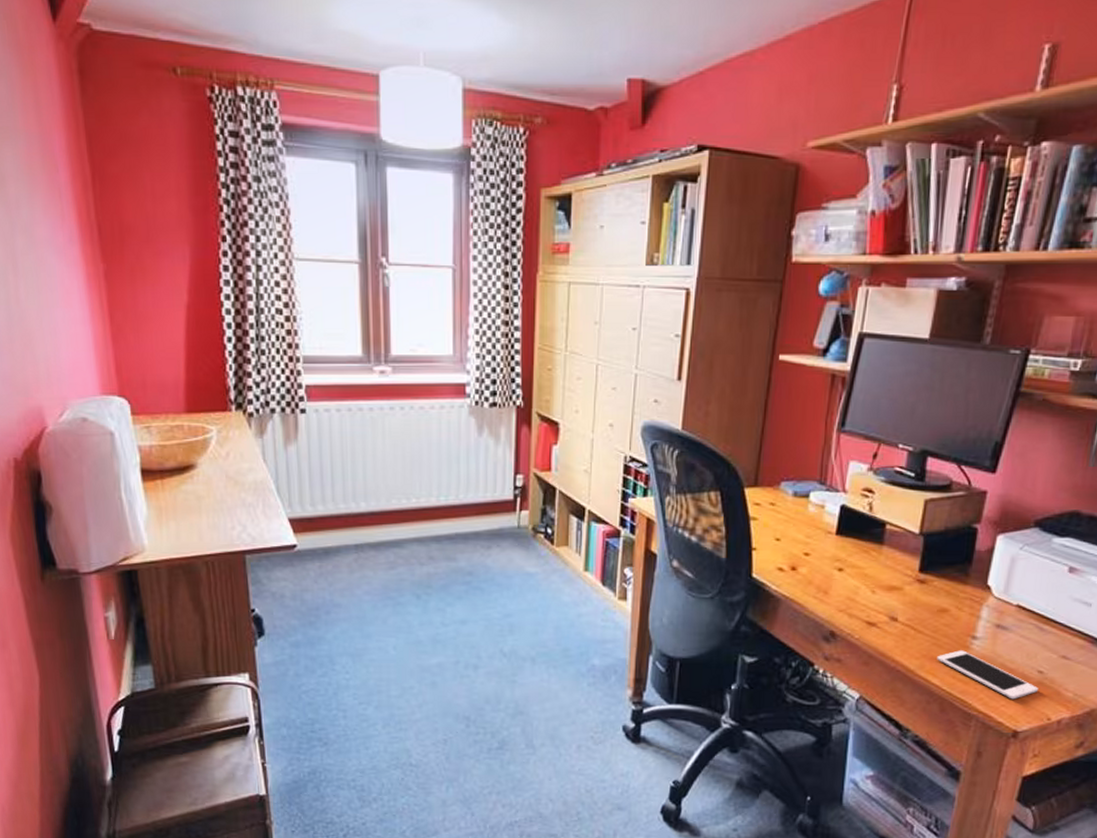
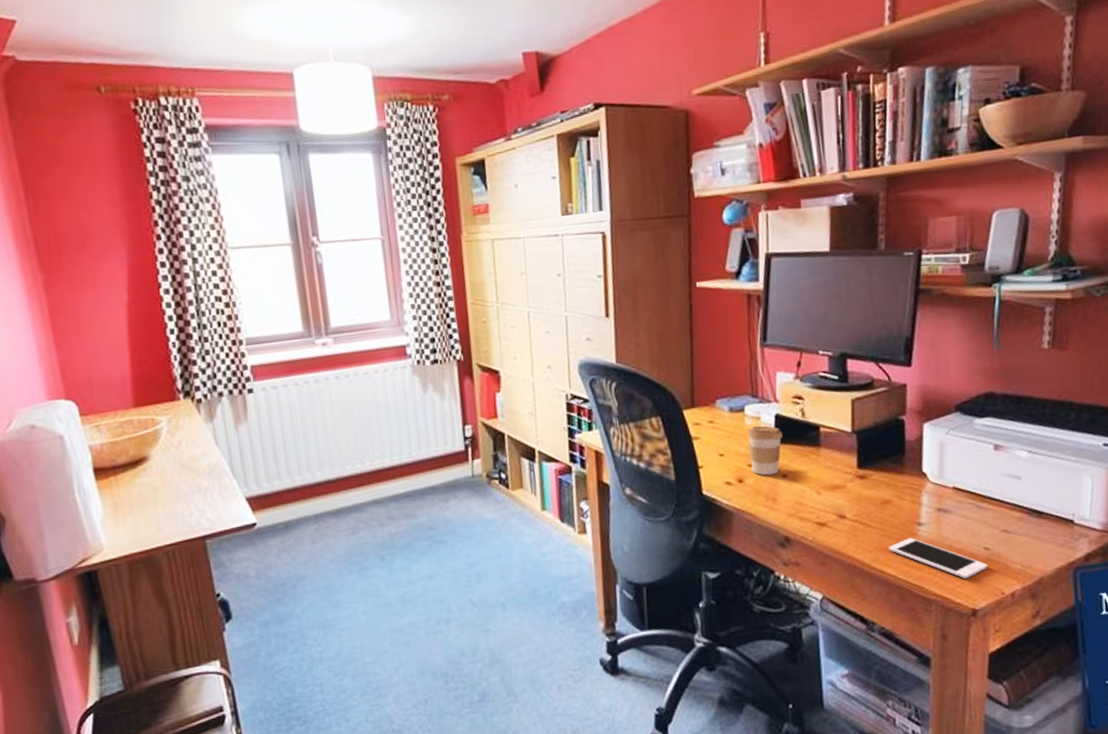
coffee cup: none [807,515,845,567] -> present [747,425,783,476]

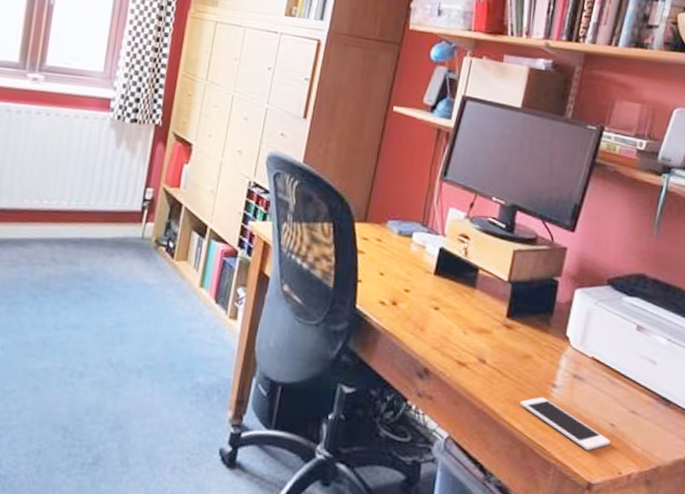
coffee cup: present [747,425,783,476] -> none [407,254,443,305]

